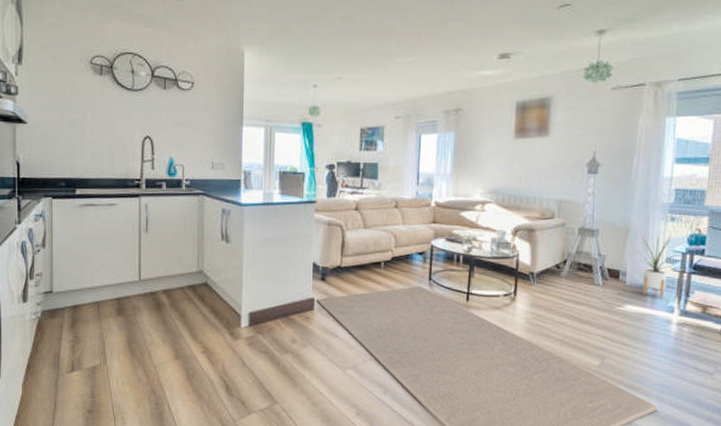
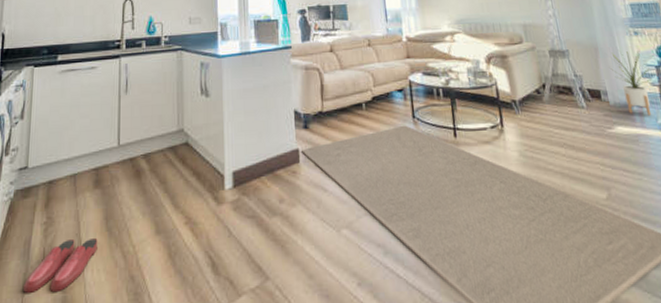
slippers: none [56,355,122,396] -> present [23,238,98,293]

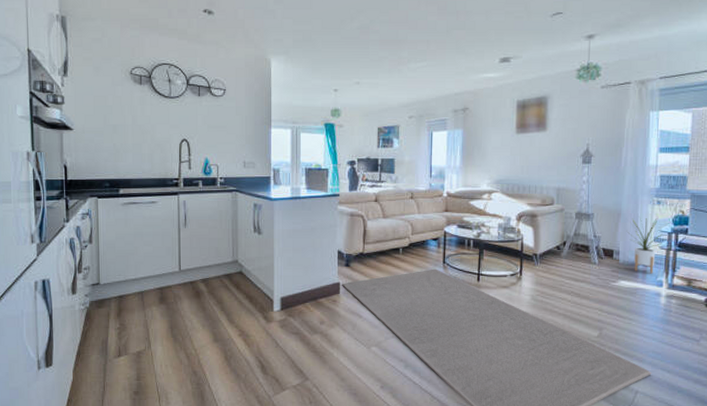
slippers: present [23,238,98,293] -> none [104,341,165,379]

